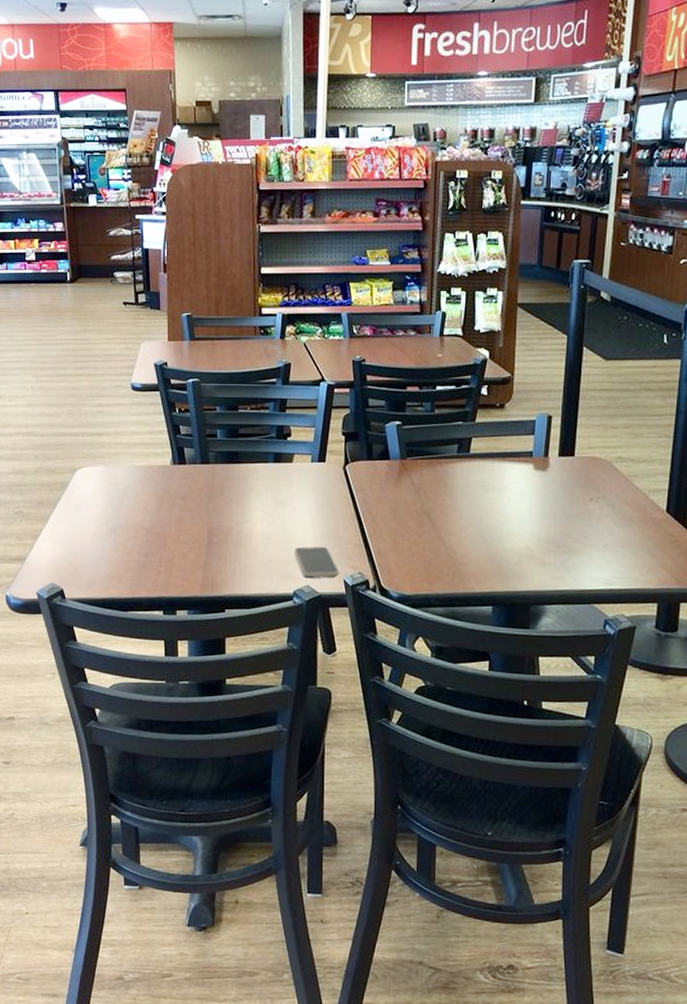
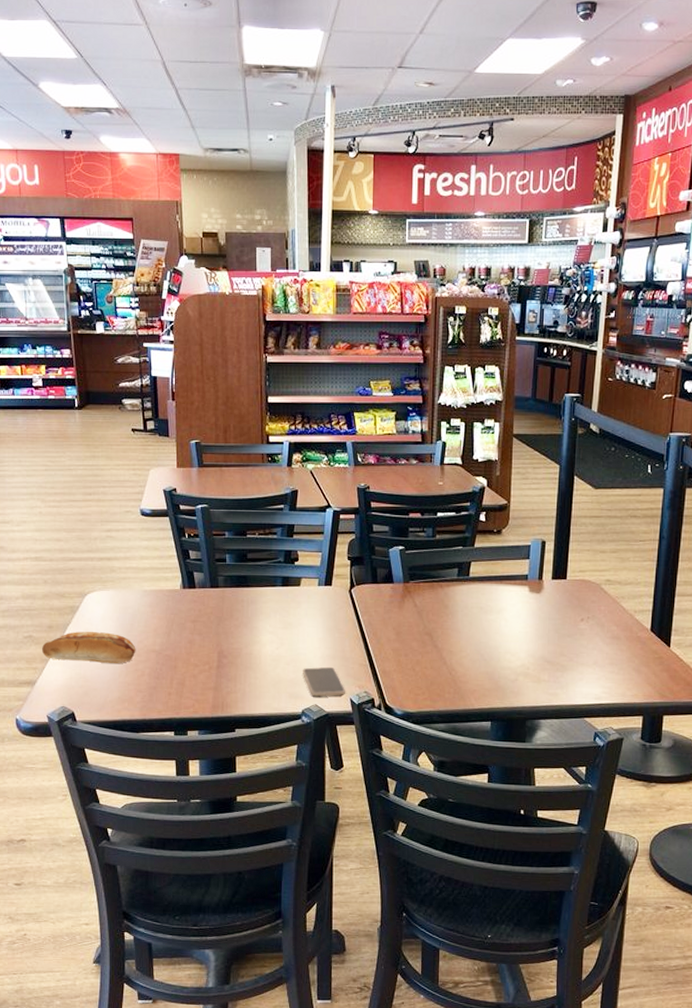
hot dog: none [32,508,126,541] -> present [42,632,136,663]

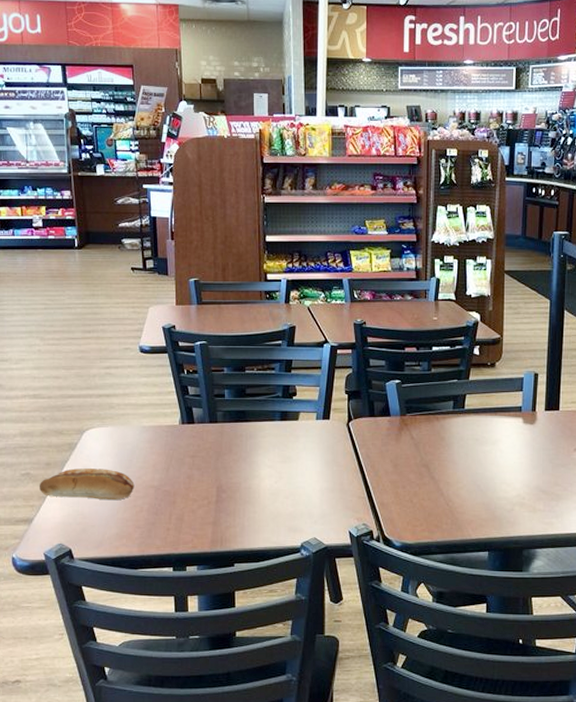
mobile phone: present [303,666,345,697] -> none [301,499,344,530]

